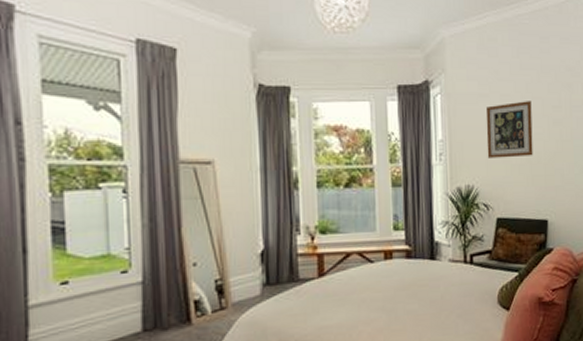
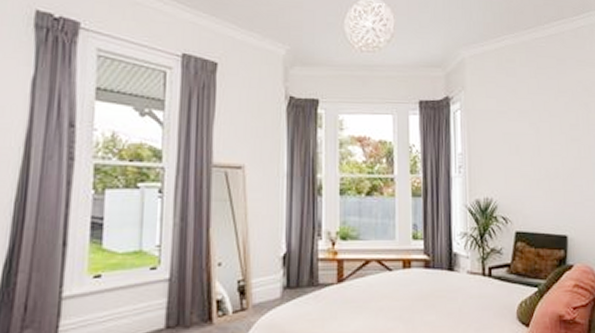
wall art: present [485,101,533,158] -> none [504,118,552,173]

